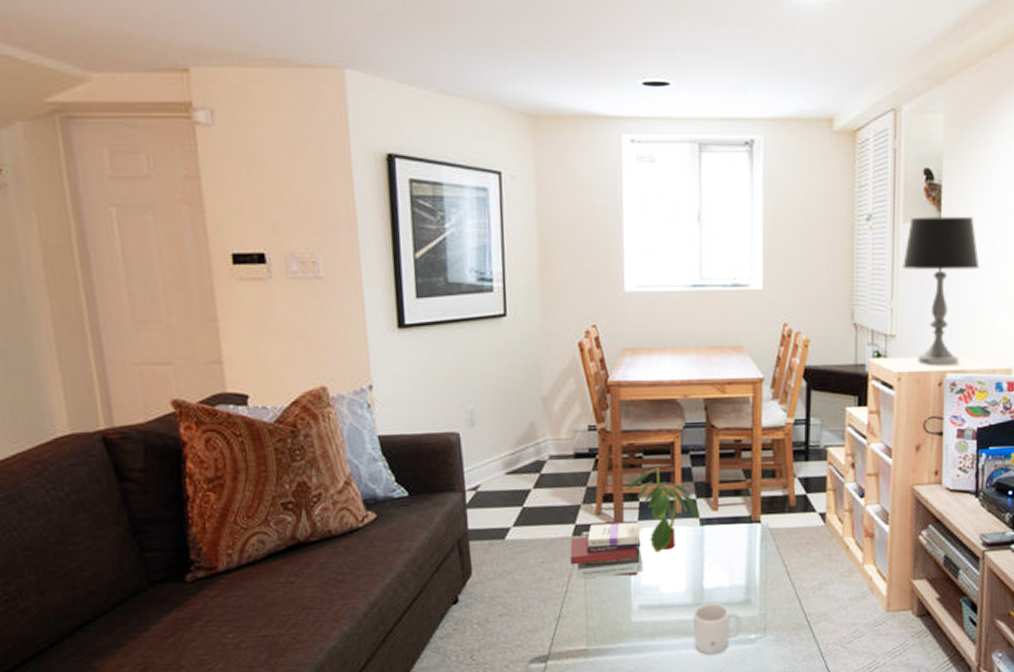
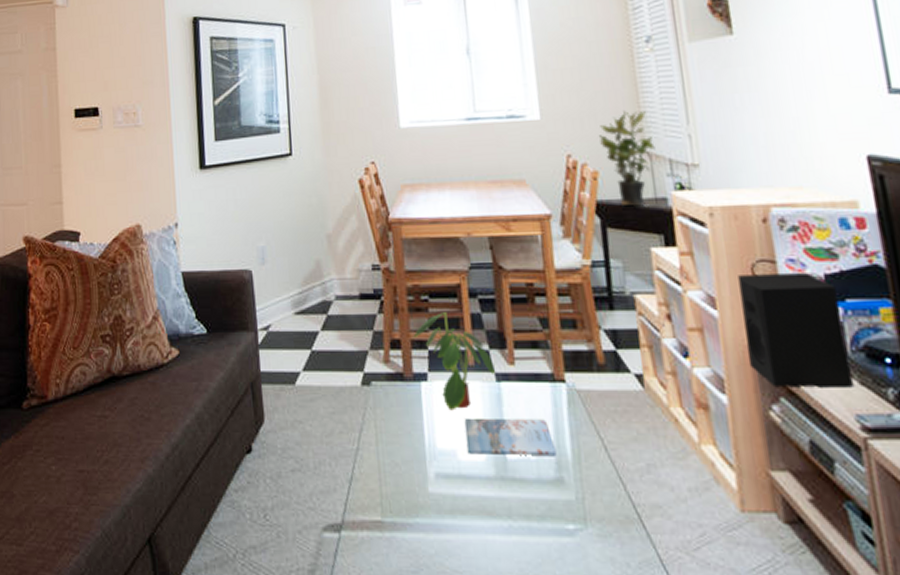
books: present [569,521,644,579] -> none [359,373,438,435]
magazine: none [668,554,747,587] -> present [464,417,557,455]
mug: present [692,603,742,655] -> none [495,477,557,545]
potted plant: none [815,284,861,372] -> present [599,111,655,207]
table lamp: present [903,216,980,366] -> none [695,30,791,200]
speaker: none [909,426,984,518] -> present [738,271,855,388]

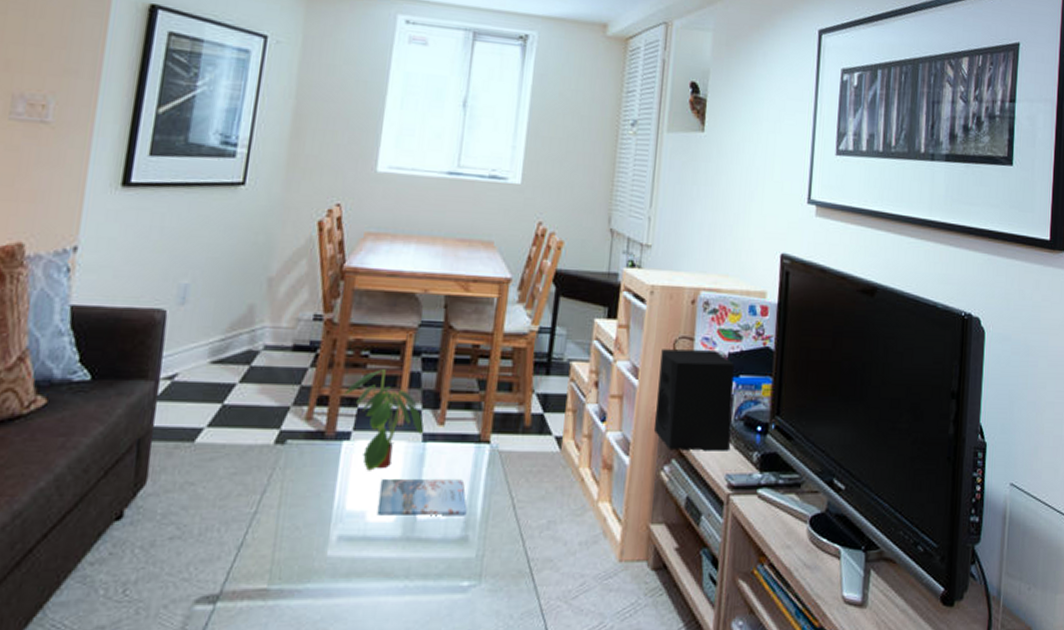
potted plant: present [599,111,655,207] -> none [571,187,619,279]

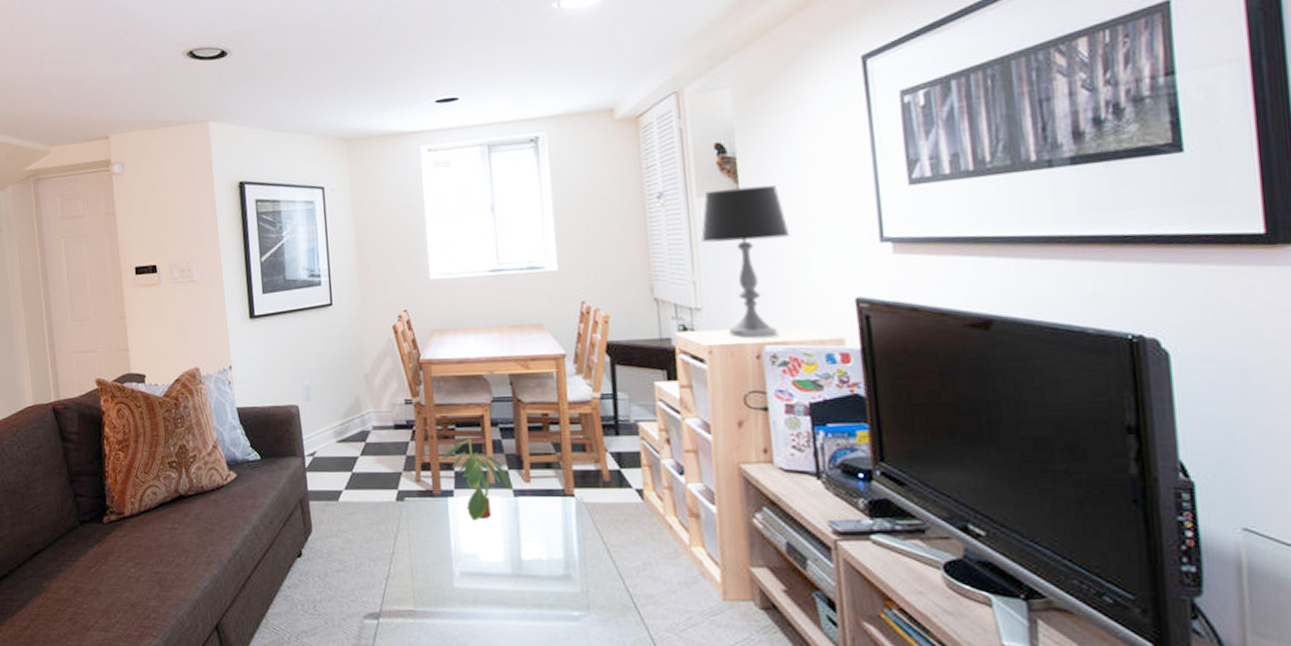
magazine: present [377,478,467,515] -> none [485,526,565,556]
speaker: present [653,349,734,451] -> none [731,401,830,499]
table lamp: none [663,128,739,283] -> present [701,185,790,339]

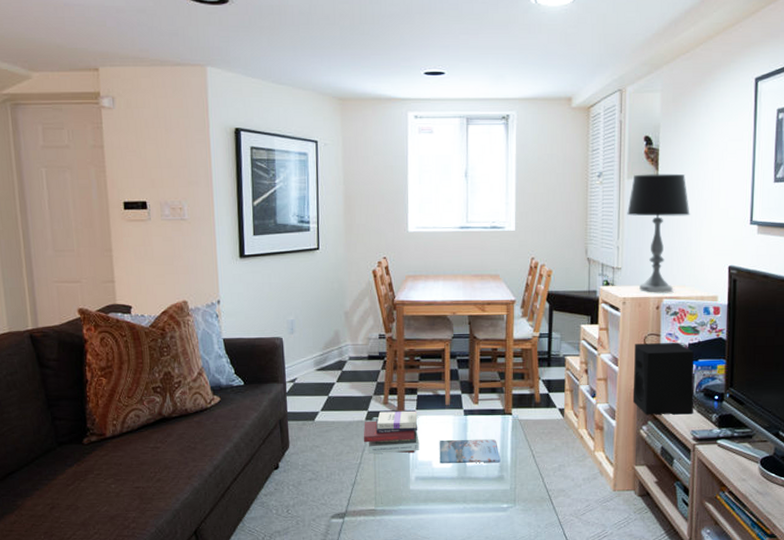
books: none [394,490,462,541] -> present [363,410,420,454]
plant: present [441,439,514,521] -> none [407,369,465,436]
magazine: none [485,526,565,556] -> present [439,439,501,464]
speaker: none [731,401,830,499] -> present [632,342,694,416]

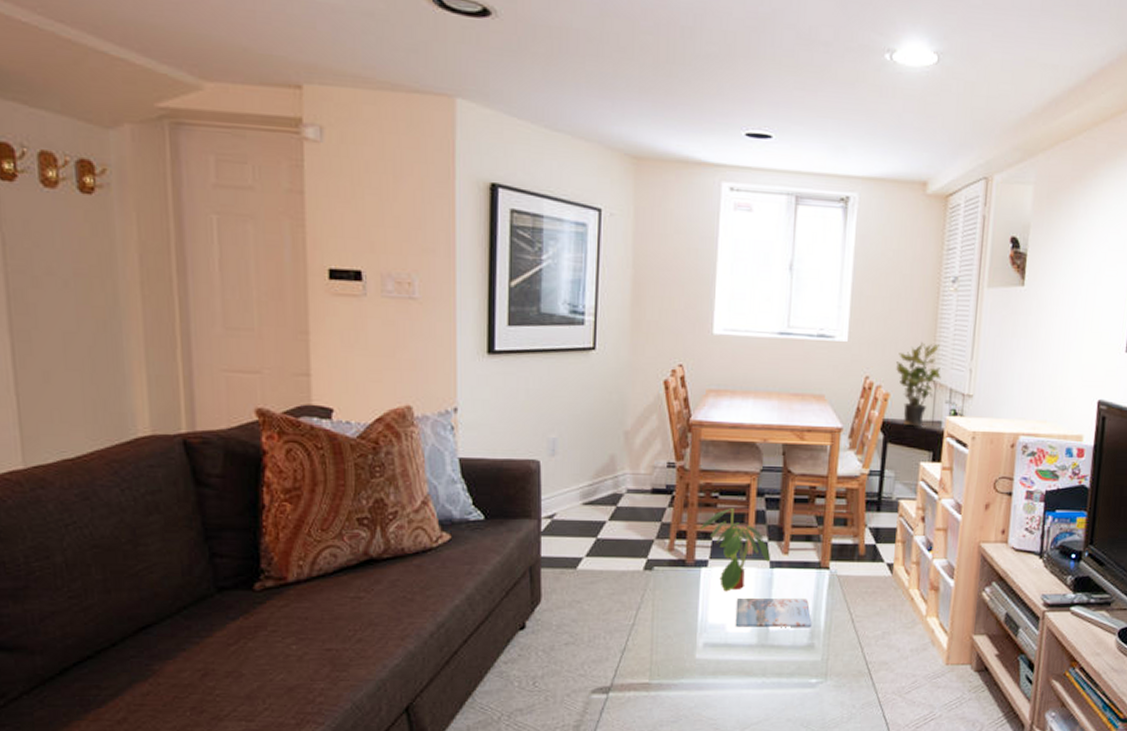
books: present [363,410,420,454] -> none [639,560,711,613]
plant: none [407,369,465,436] -> present [699,508,771,592]
potted plant: none [556,227,594,296] -> present [896,342,941,427]
table lamp: present [627,173,690,293] -> none [984,283,1058,429]
speaker: present [632,342,694,416] -> none [975,488,1051,575]

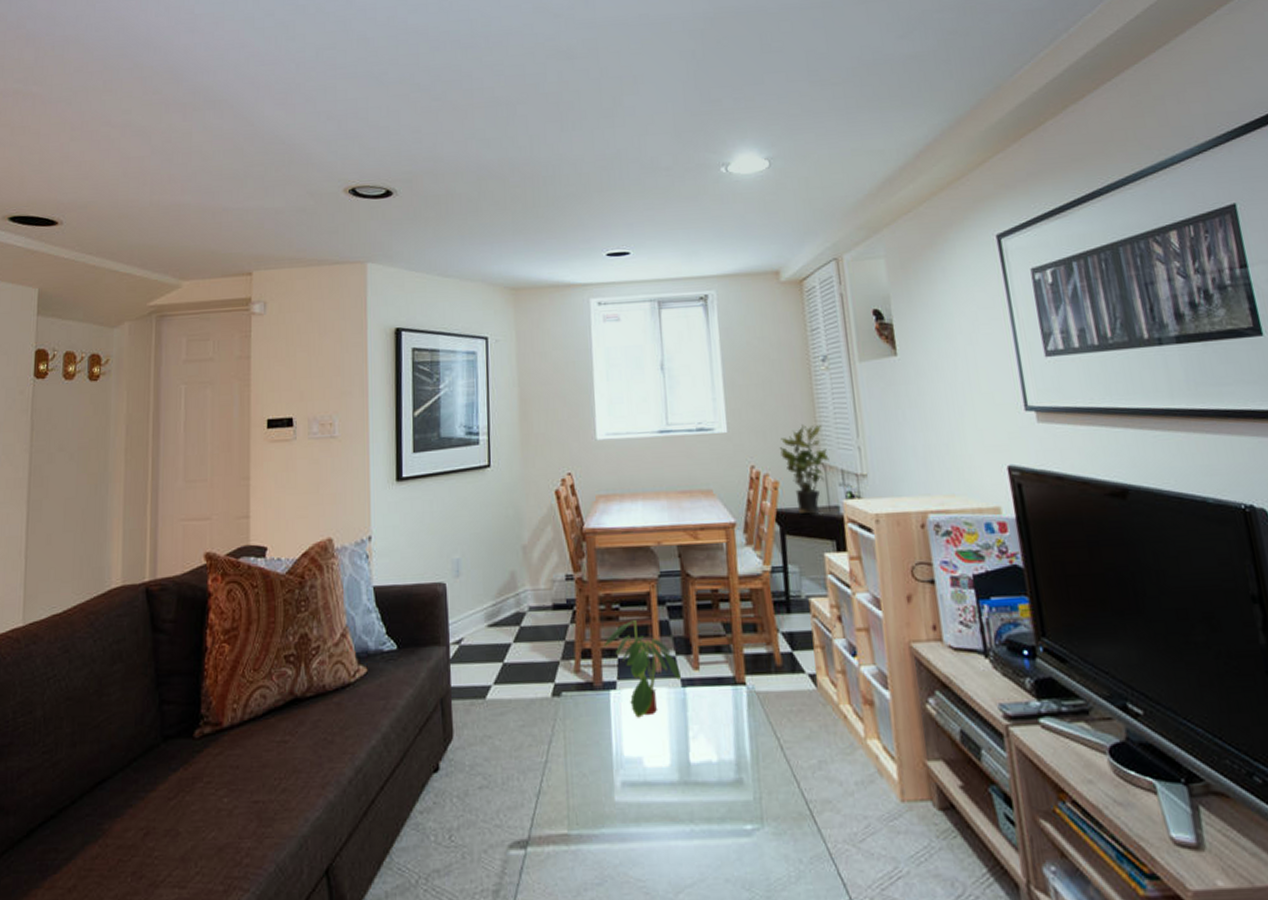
magazine: present [735,597,812,627] -> none [650,722,737,761]

